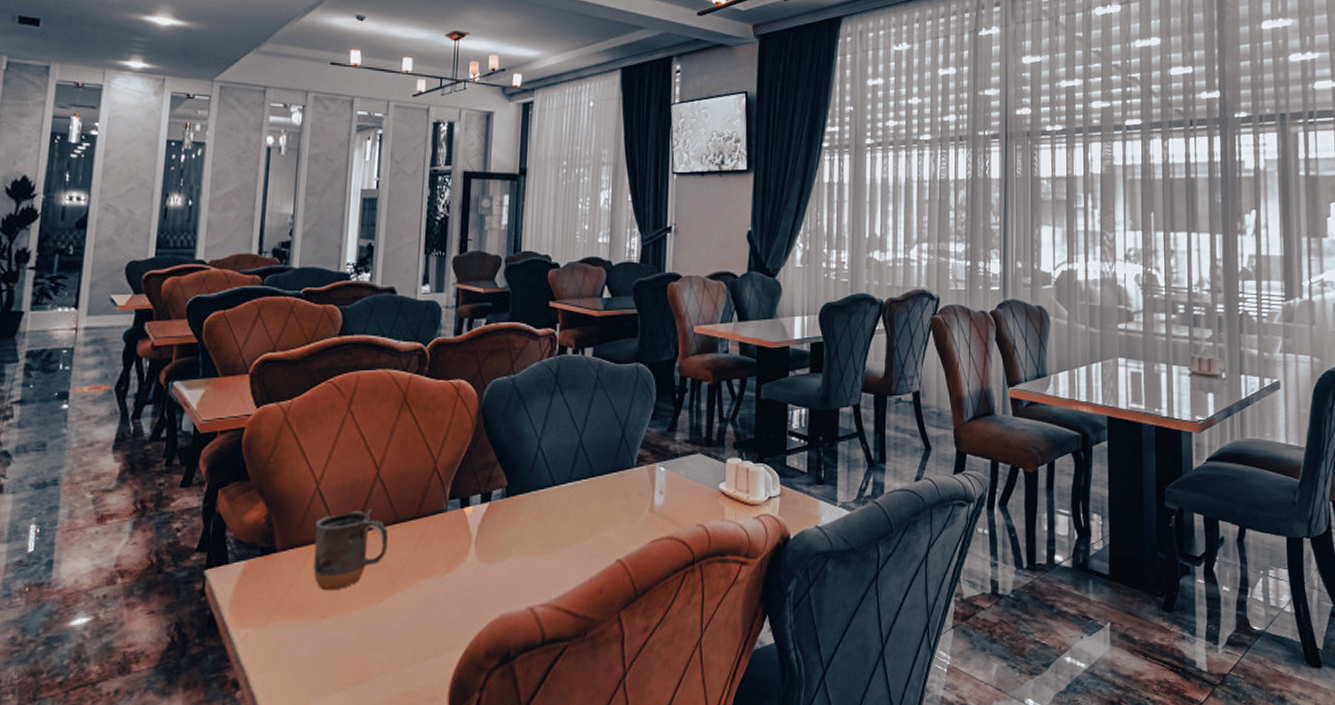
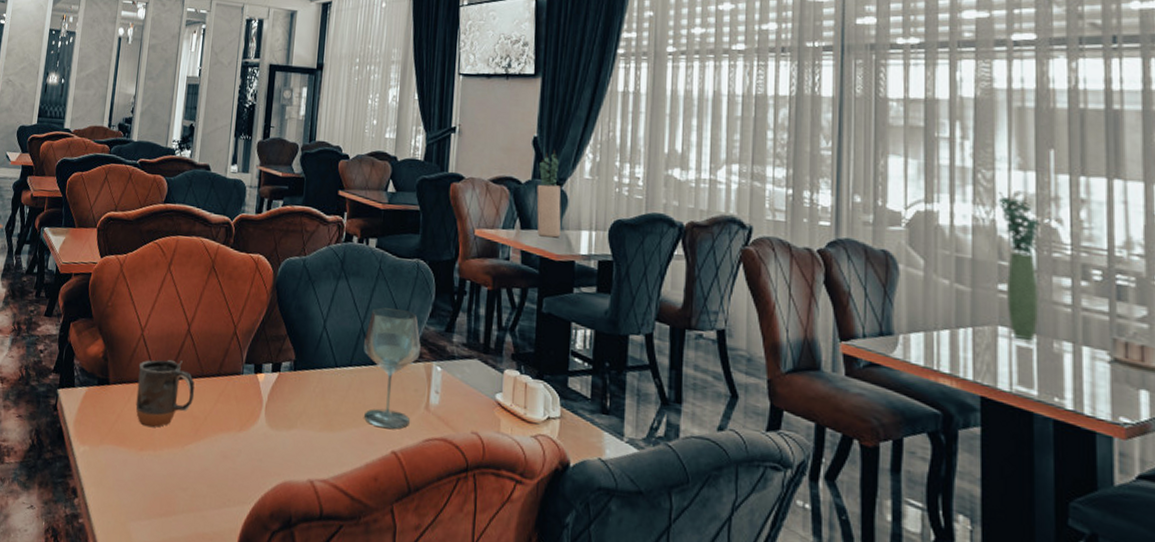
wine glass: none [582,416,644,539] -> present [363,307,422,429]
vase: none [752,243,776,326] -> present [536,151,561,238]
vase: none [1118,250,1145,366] -> present [999,192,1040,340]

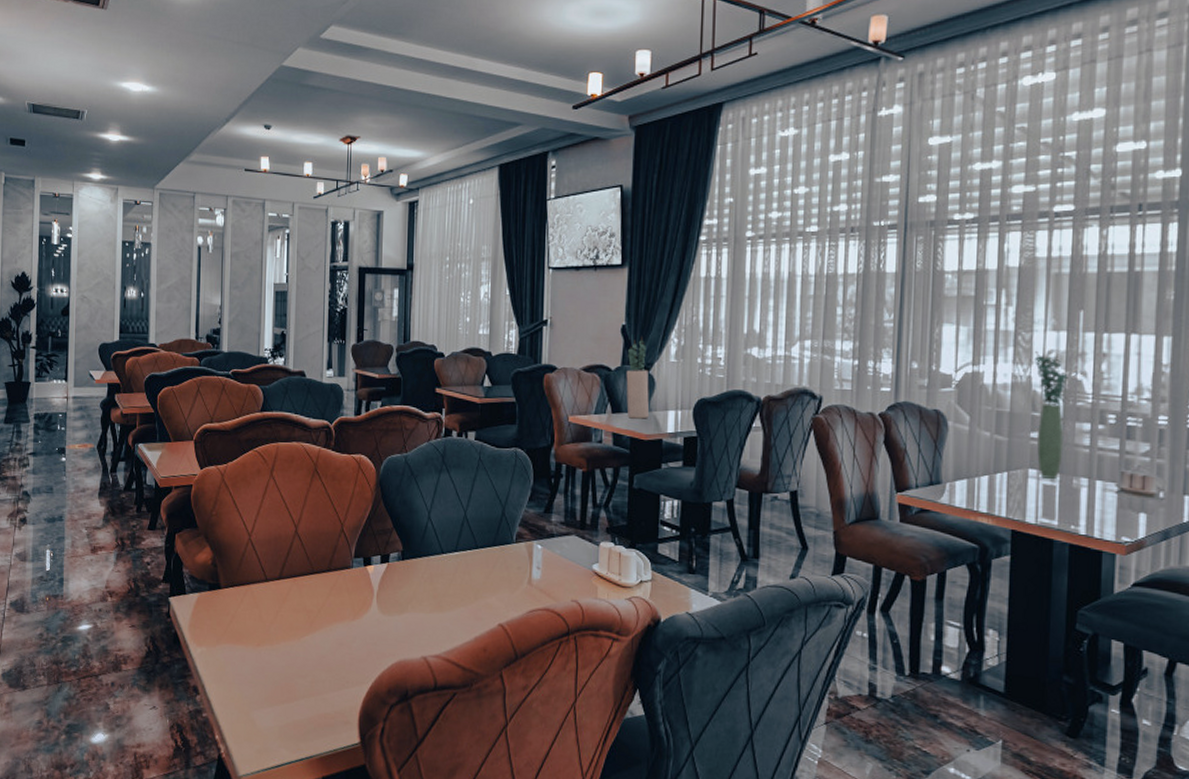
mug: present [135,359,195,427] -> none [249,560,307,624]
wine glass: present [363,307,422,429] -> none [467,495,522,605]

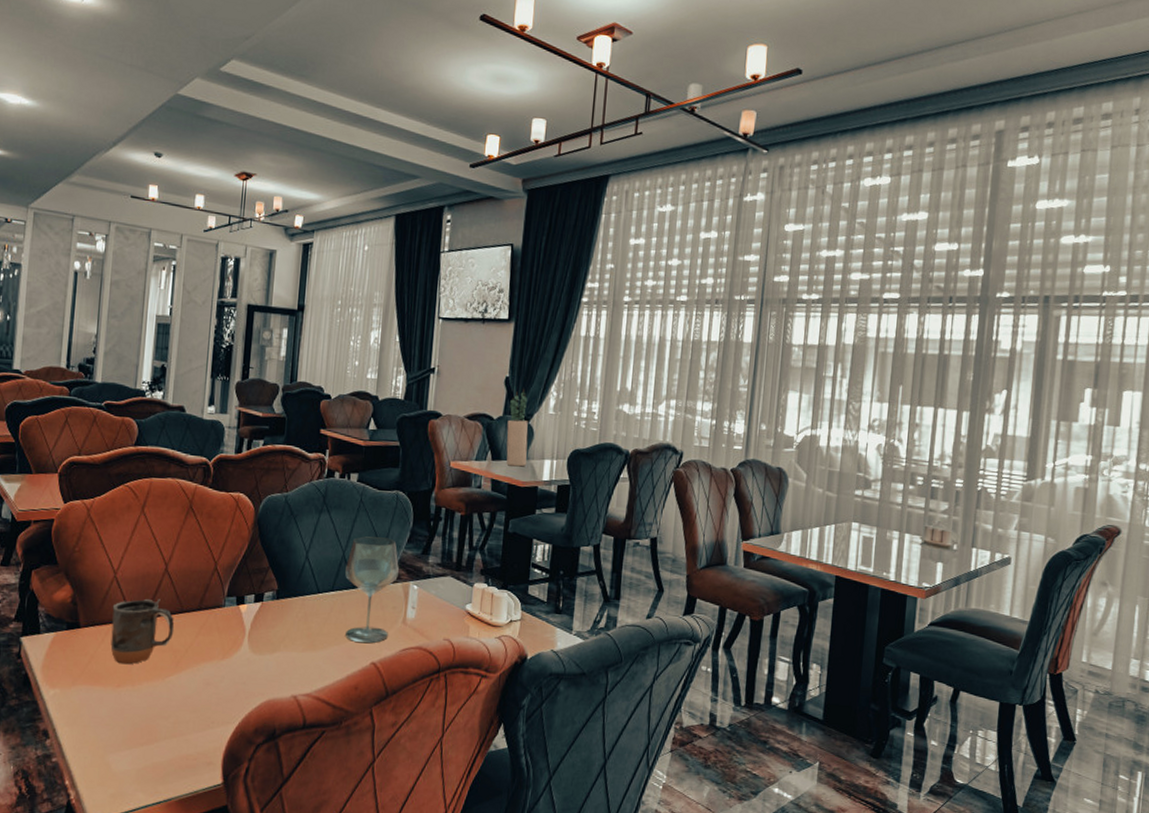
mug: none [249,560,307,624] -> present [110,598,175,664]
wine glass: none [467,495,522,605] -> present [344,536,400,644]
vase: present [1035,352,1068,479] -> none [859,419,887,531]

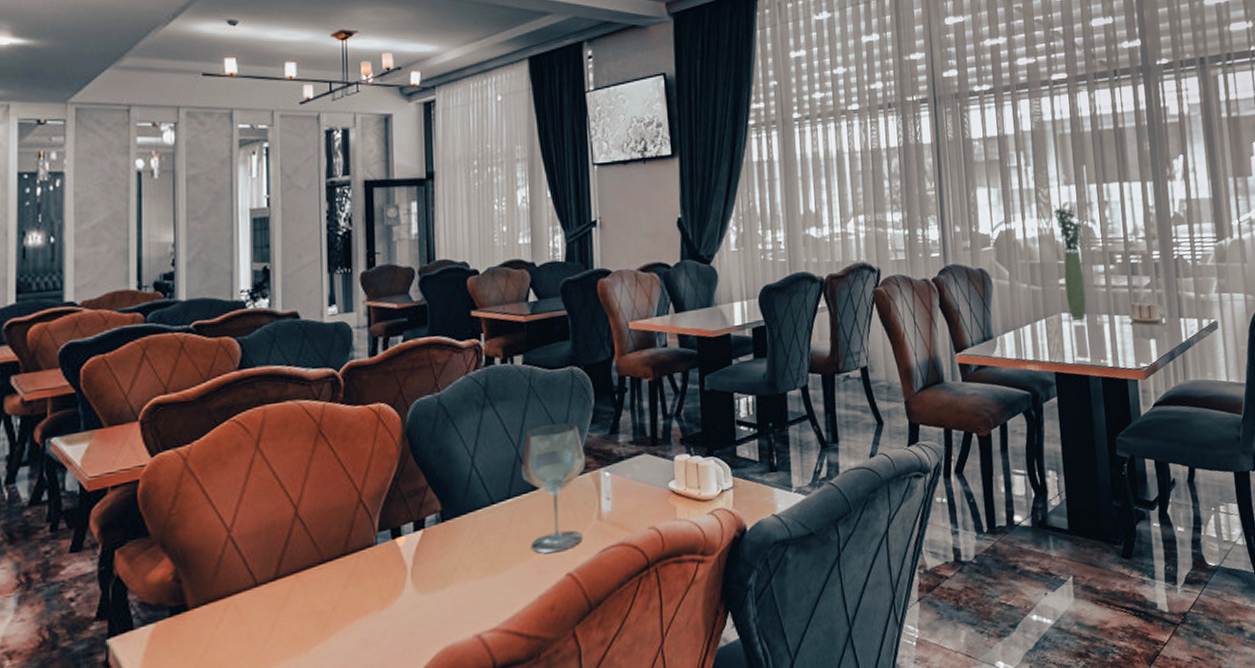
mug: present [110,598,175,664] -> none [229,552,315,644]
vase: present [506,389,528,467] -> none [686,229,715,316]
vase: none [859,419,887,531] -> present [1053,205,1087,320]

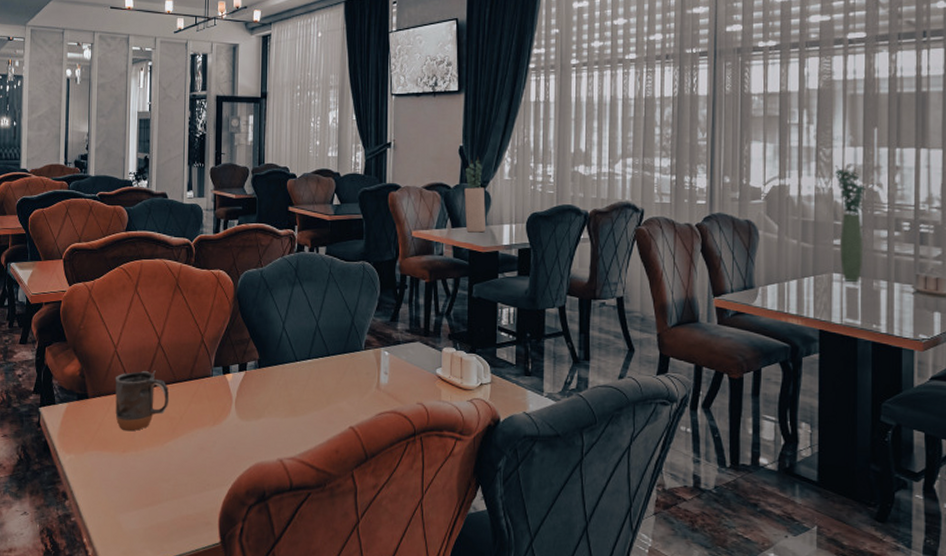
mug: none [229,552,315,644] -> present [115,370,170,431]
wine glass: present [520,423,587,554] -> none [319,306,371,409]
vase: none [686,229,715,316] -> present [464,157,487,233]

